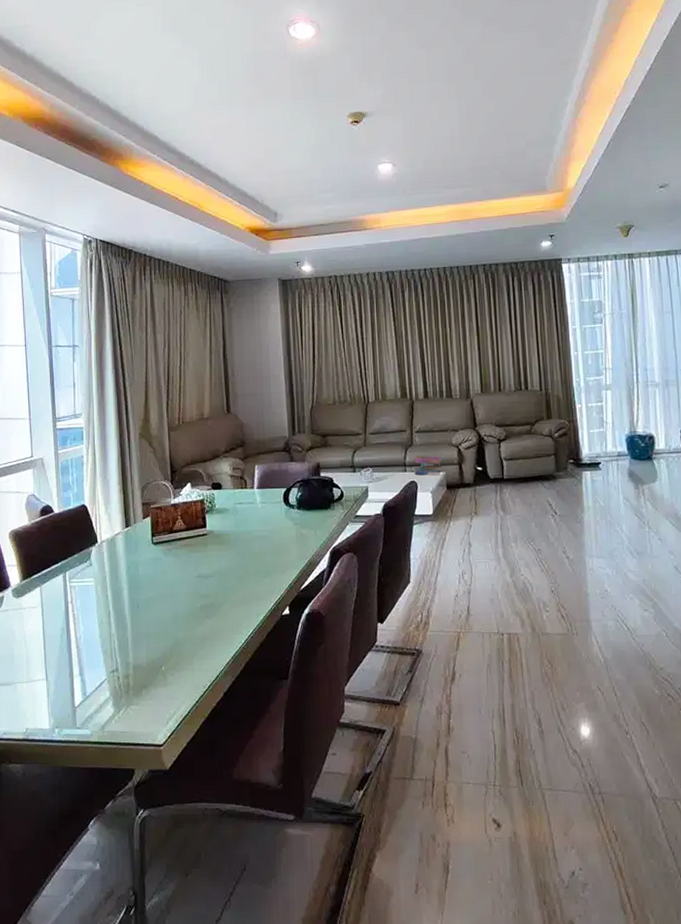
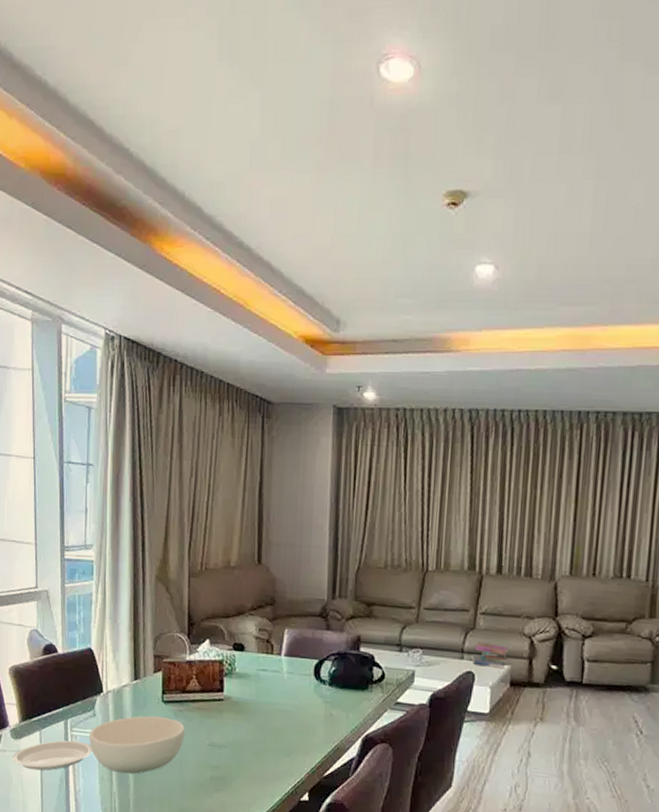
plate: none [14,591,91,625] -> present [12,740,93,771]
bowl: none [87,557,175,615] -> present [89,715,185,774]

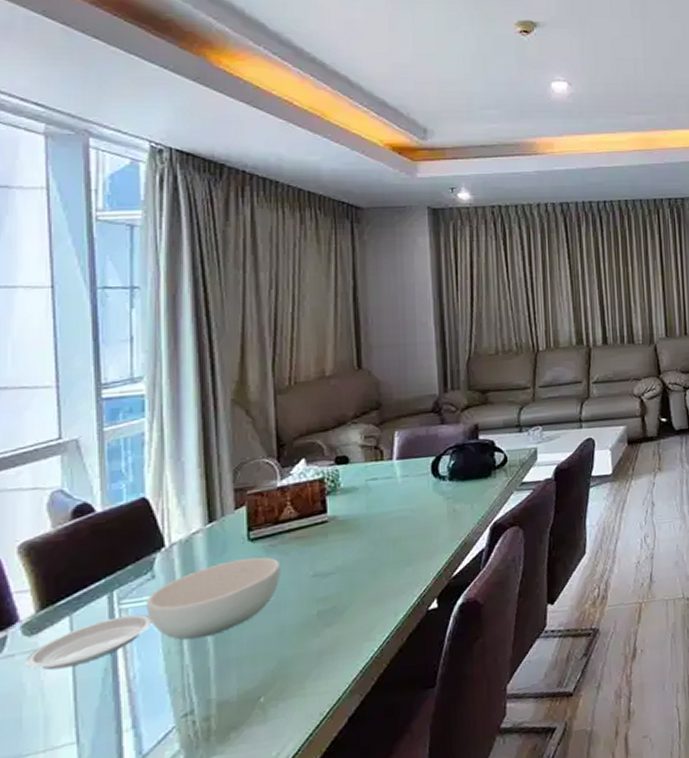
books: present [470,641,508,670] -> none [588,408,622,431]

